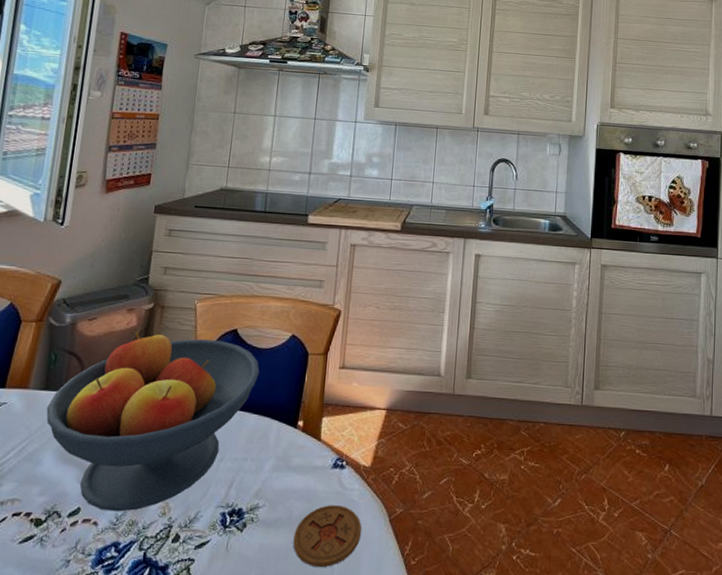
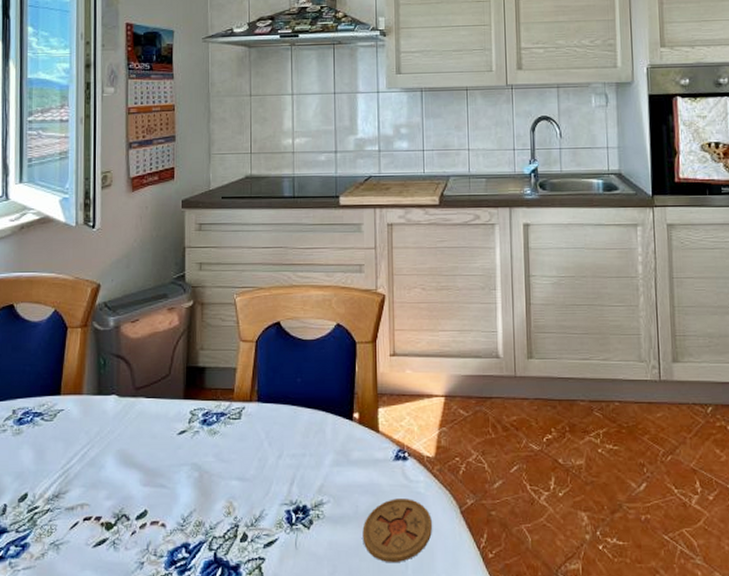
fruit bowl: present [46,331,260,512] -> none [102,330,308,513]

